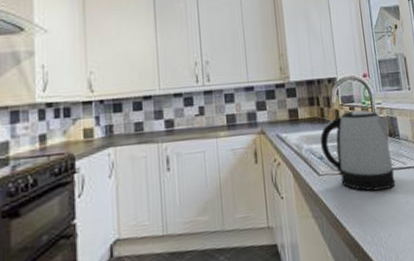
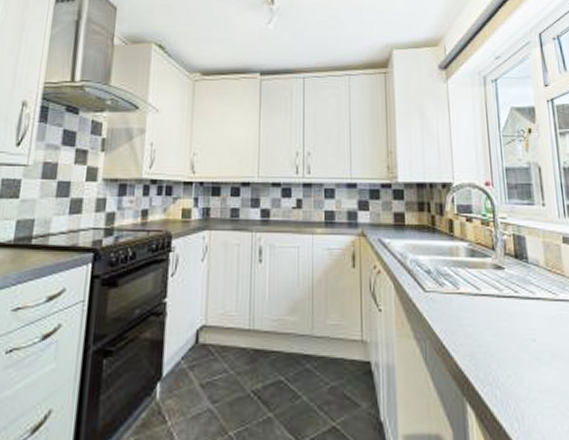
kettle: present [320,110,396,191] -> none [428,223,520,320]

